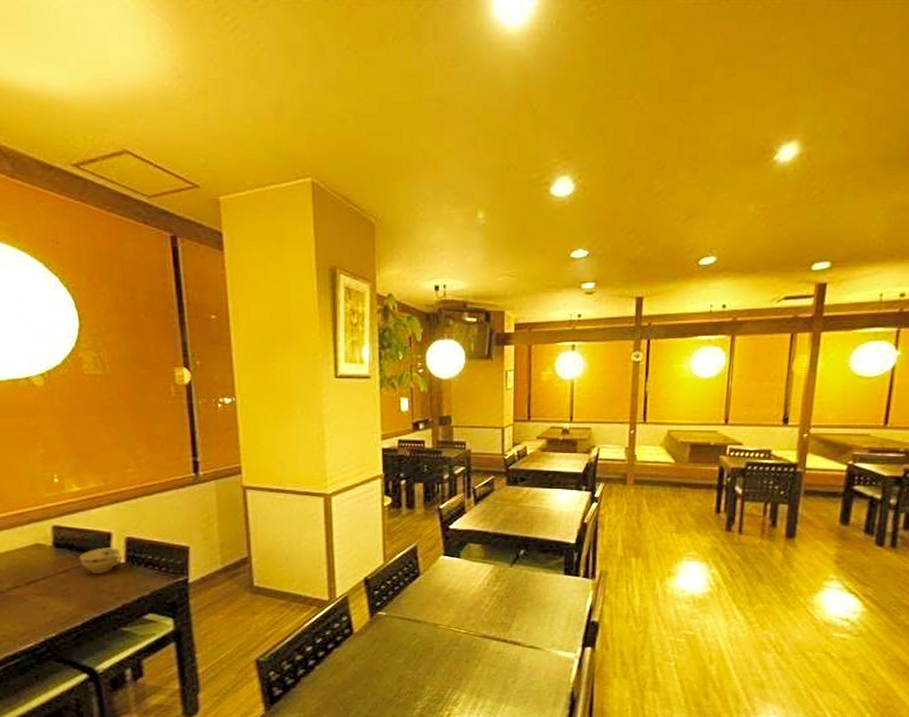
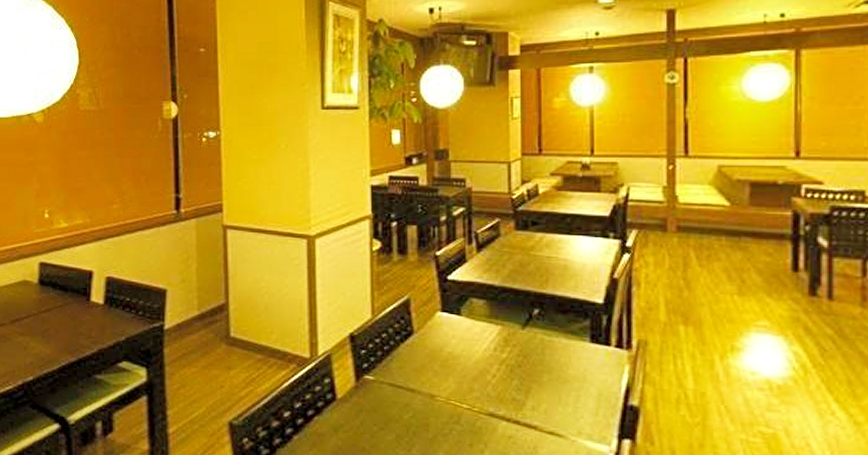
teacup: present [79,547,123,574] -> none [61,287,102,315]

